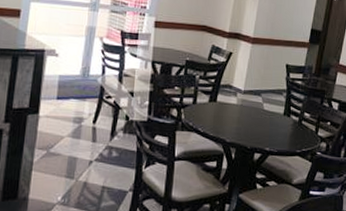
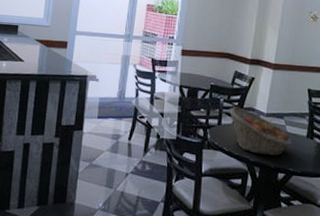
fruit basket: none [205,84,269,136] -> present [229,107,292,156]

